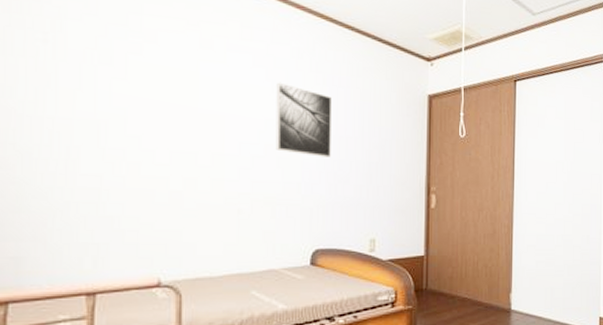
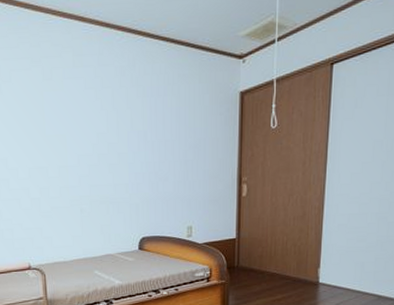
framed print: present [275,82,331,158] -> none [104,100,152,161]

